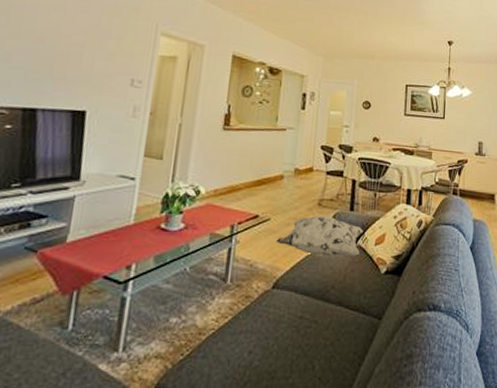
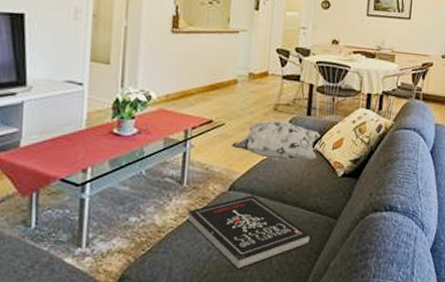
book: none [228,293,356,377] -> present [186,195,312,270]

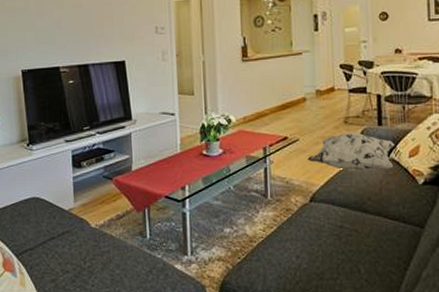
book: present [186,195,312,270] -> none [274,205,398,278]

